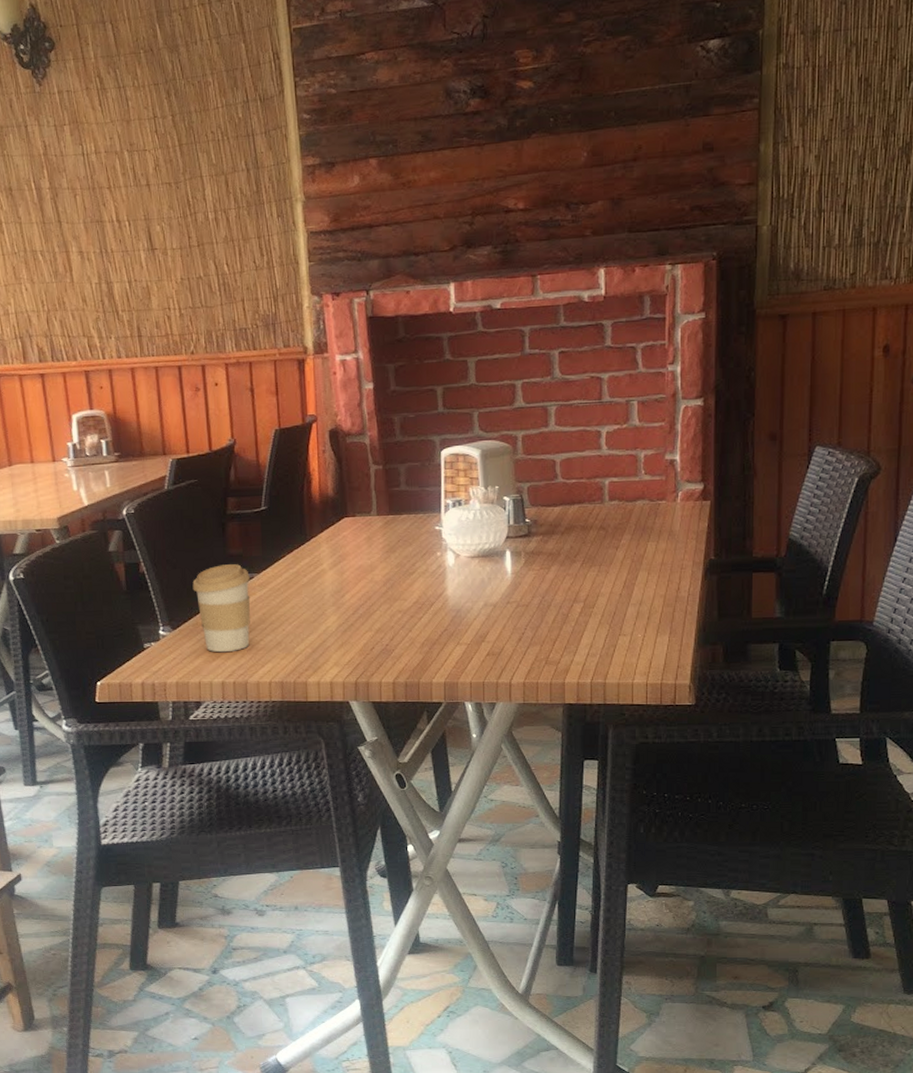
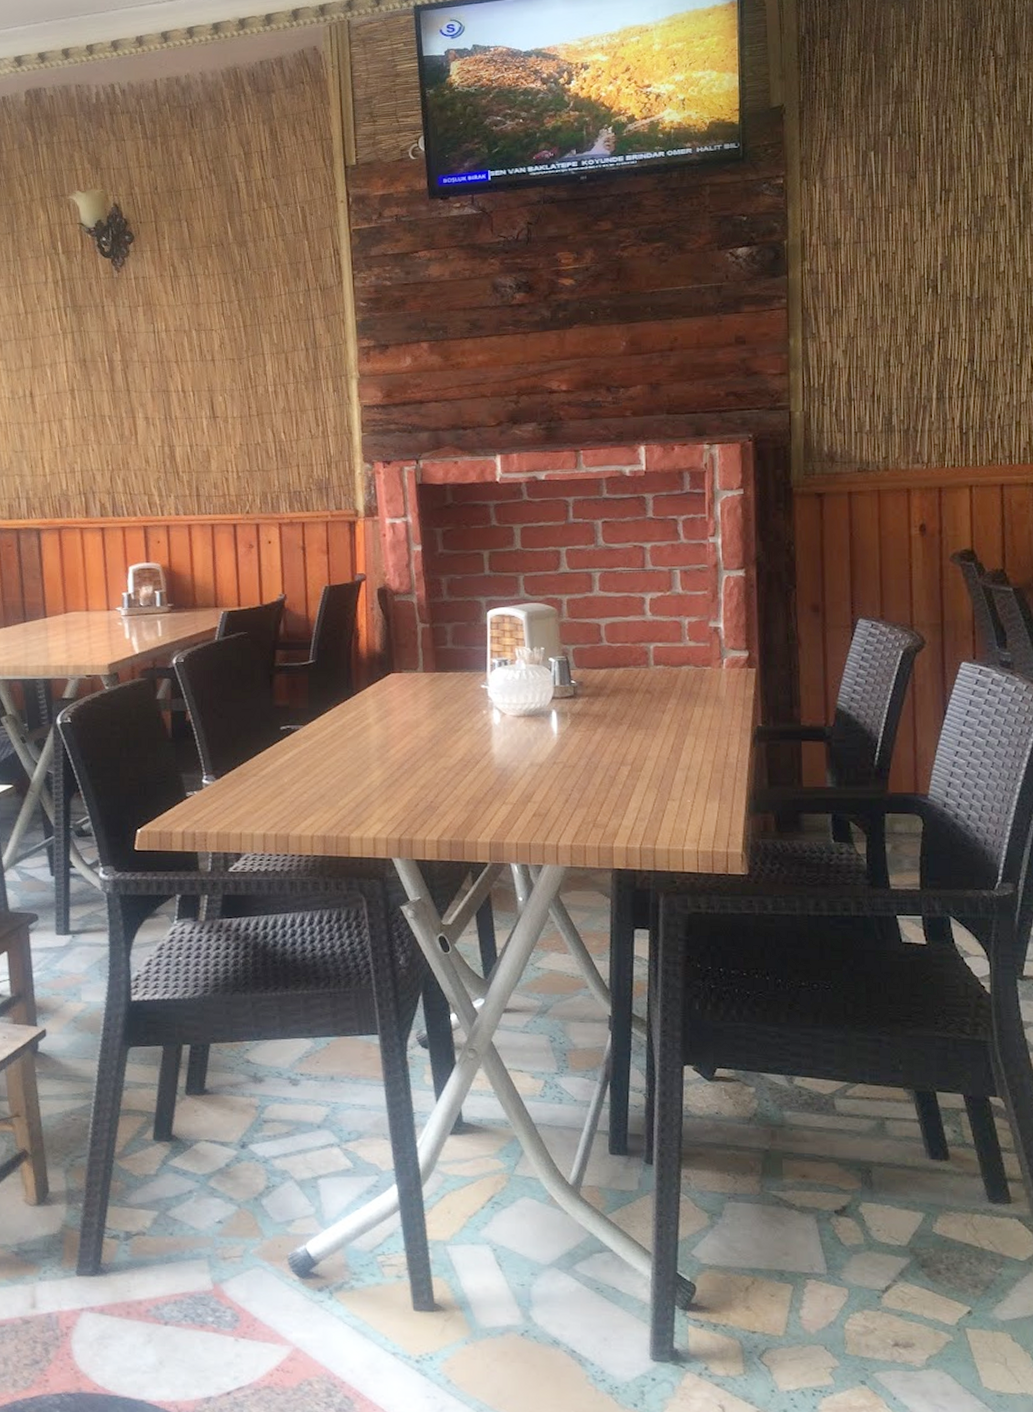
coffee cup: present [192,564,251,653] -> none [238,716,295,804]

